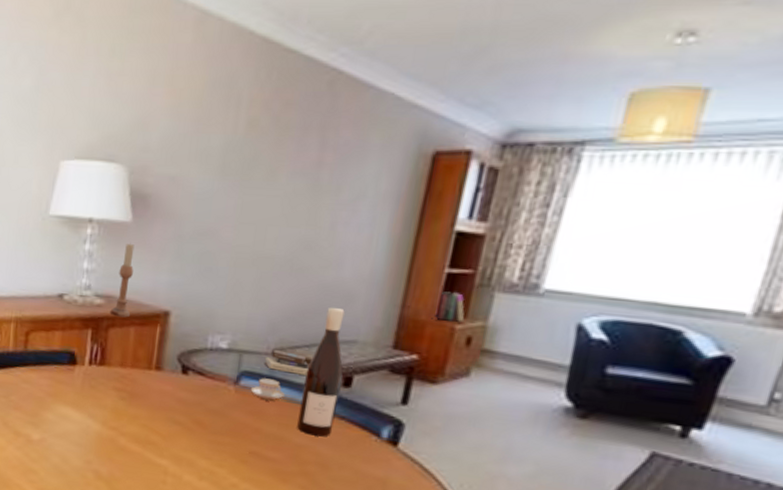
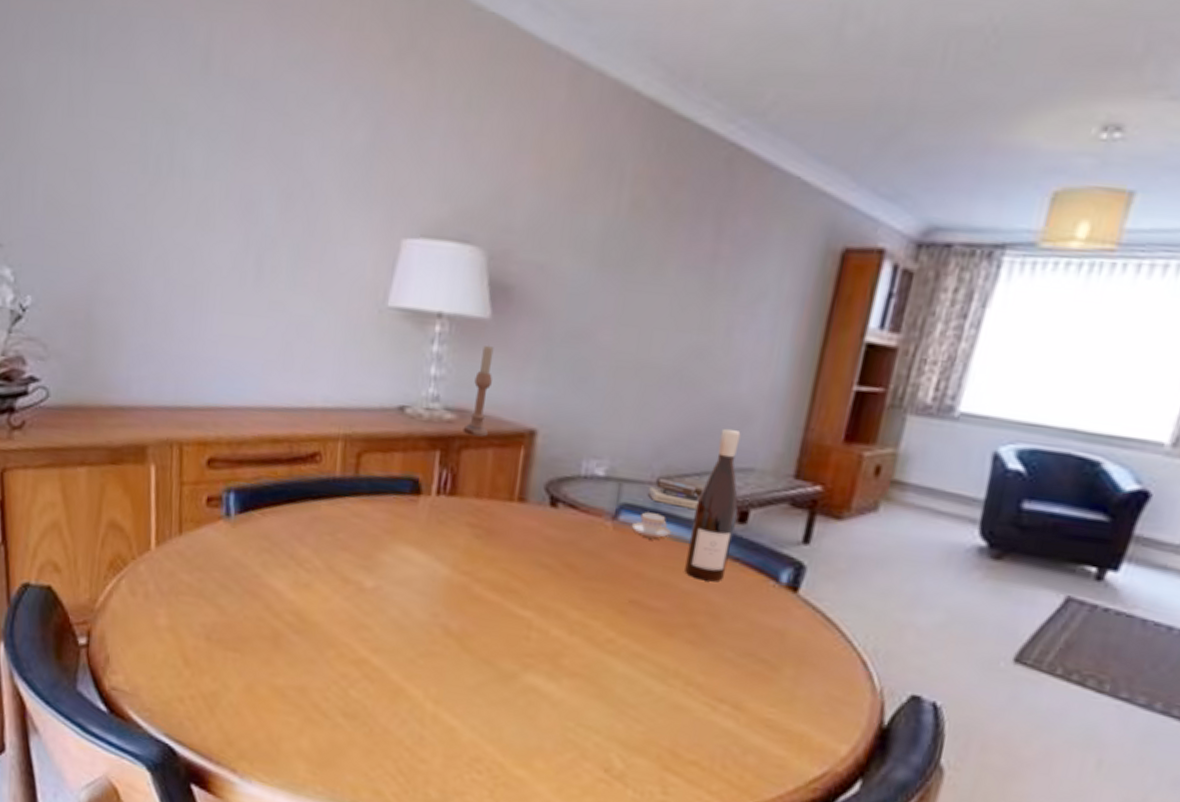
books: present [431,291,465,322] -> none [837,412,874,449]

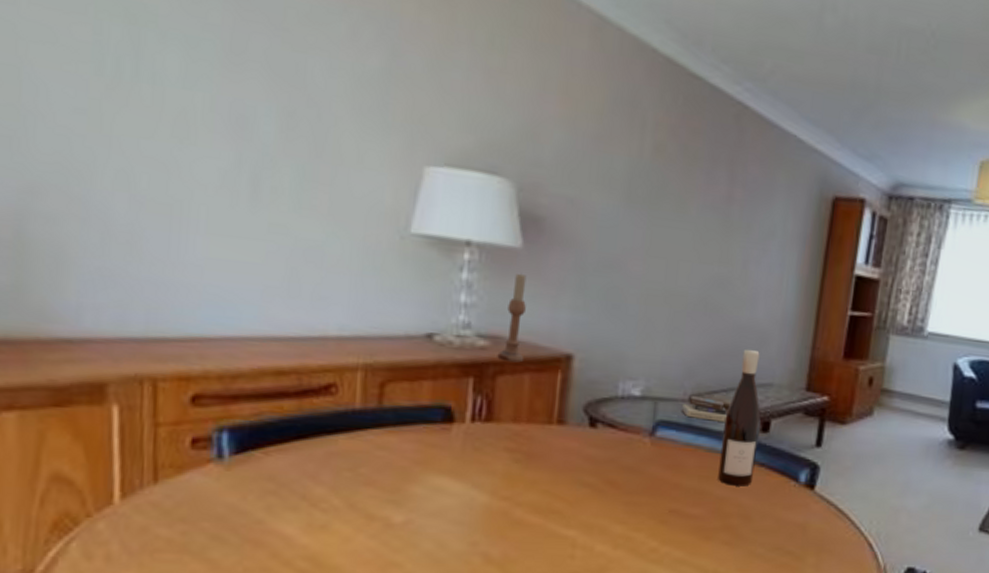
teacup: present [631,512,671,539] -> none [667,427,704,451]

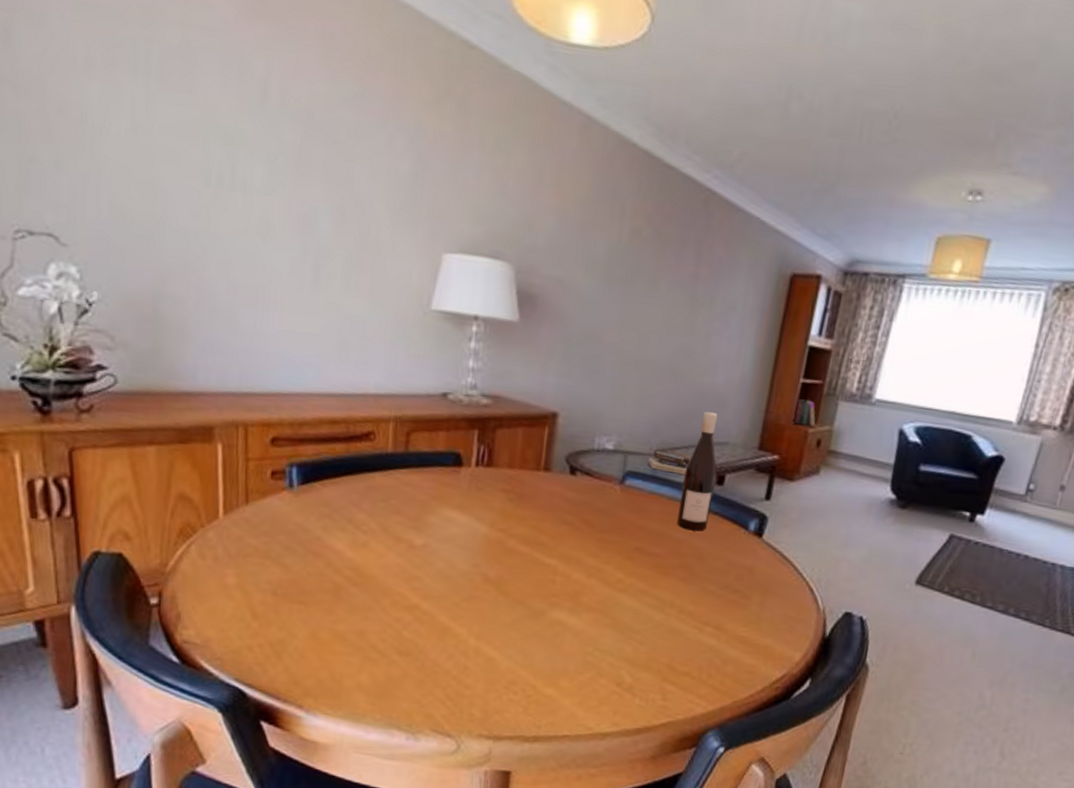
candlestick: present [497,273,527,363] -> none [497,343,522,419]
books: none [838,333,867,363] -> present [789,399,816,427]

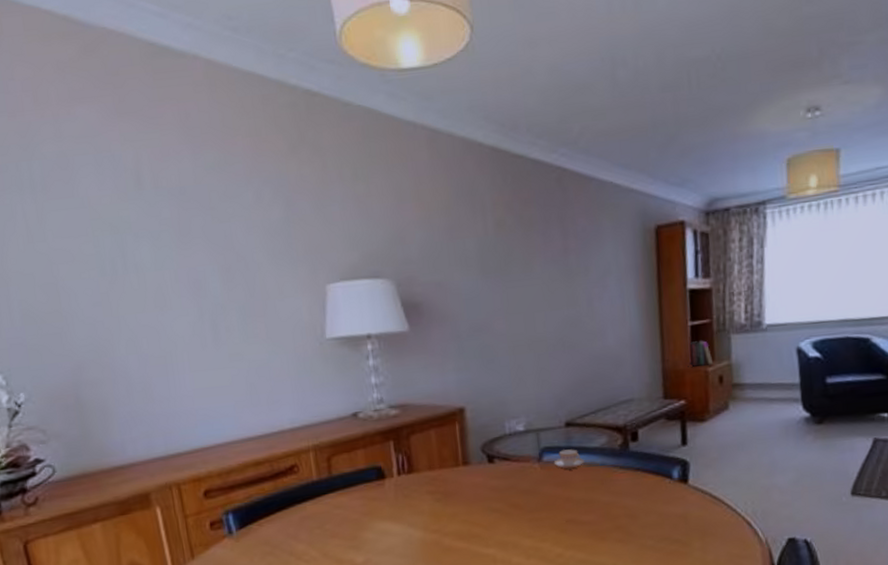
teacup: none [635,478,666,499] -> present [553,449,584,470]
books: present [648,450,687,475] -> none [560,421,599,441]
bottle: present [677,411,718,531] -> none [598,373,632,492]

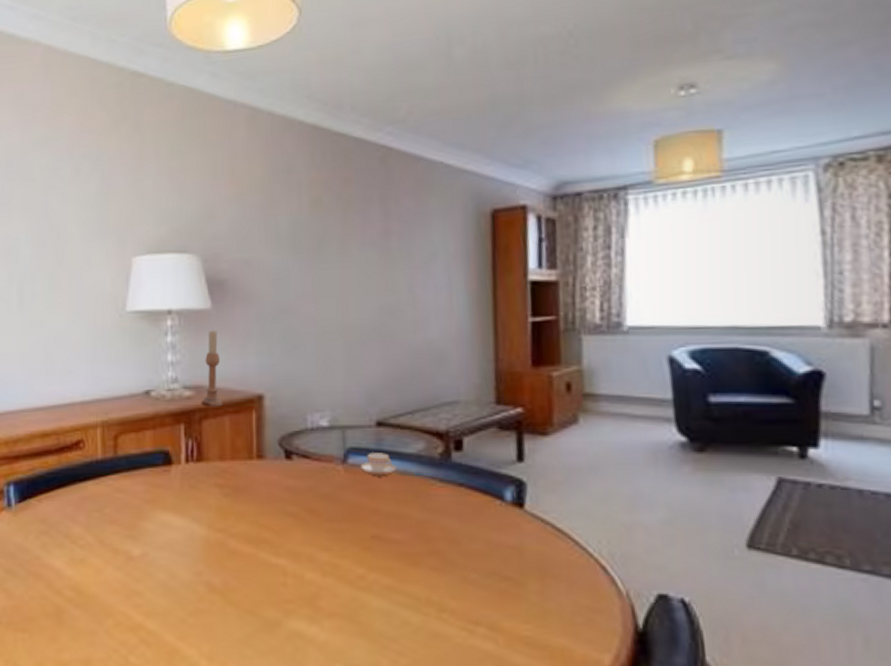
candlestick: none [407,351,428,423] -> present [201,330,223,407]
books: present [688,340,714,367] -> none [527,340,560,370]

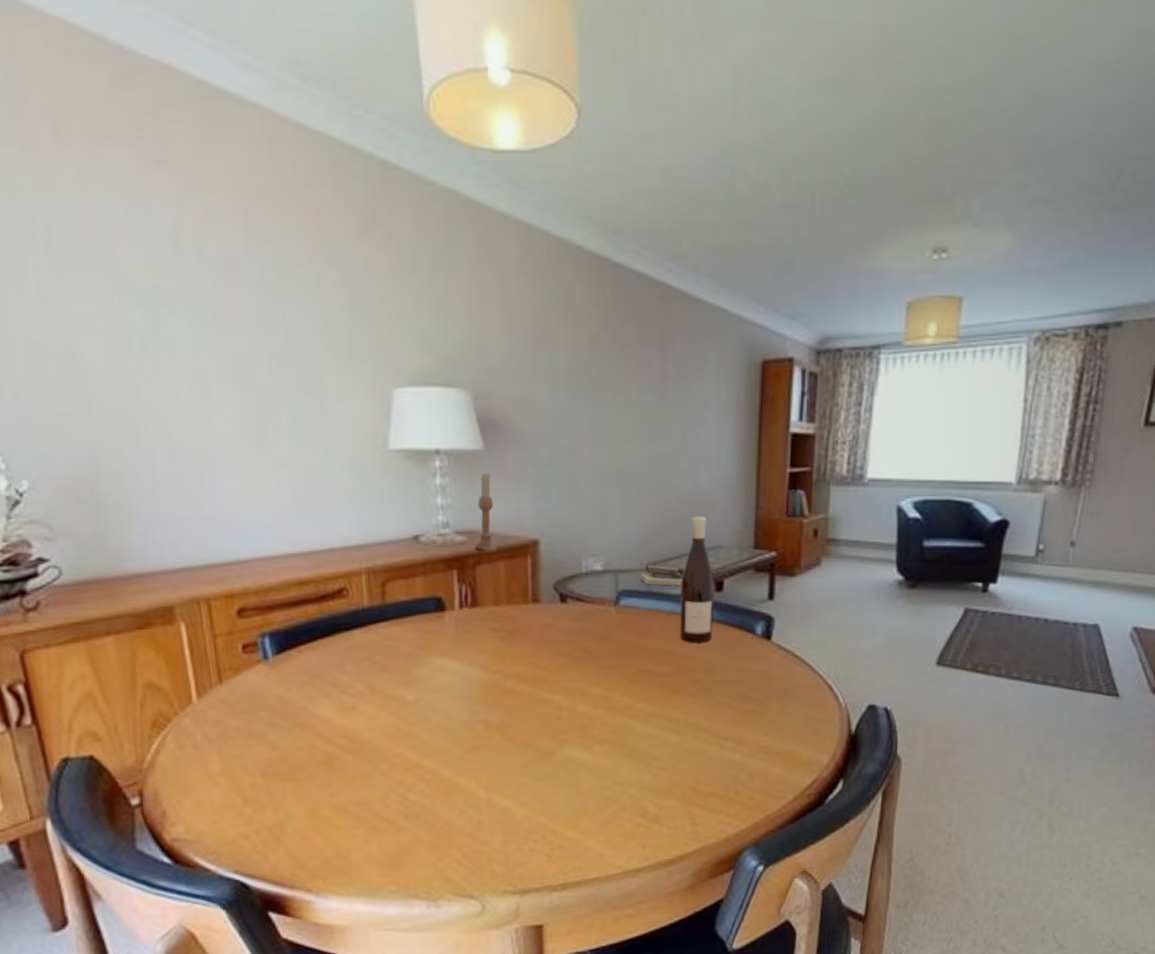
teacup: present [360,453,397,476] -> none [631,594,664,616]
books: none [370,420,416,444] -> present [641,564,682,586]
bottle: none [414,369,454,508] -> present [680,516,714,643]
books: none [527,340,560,370] -> present [782,490,810,517]

